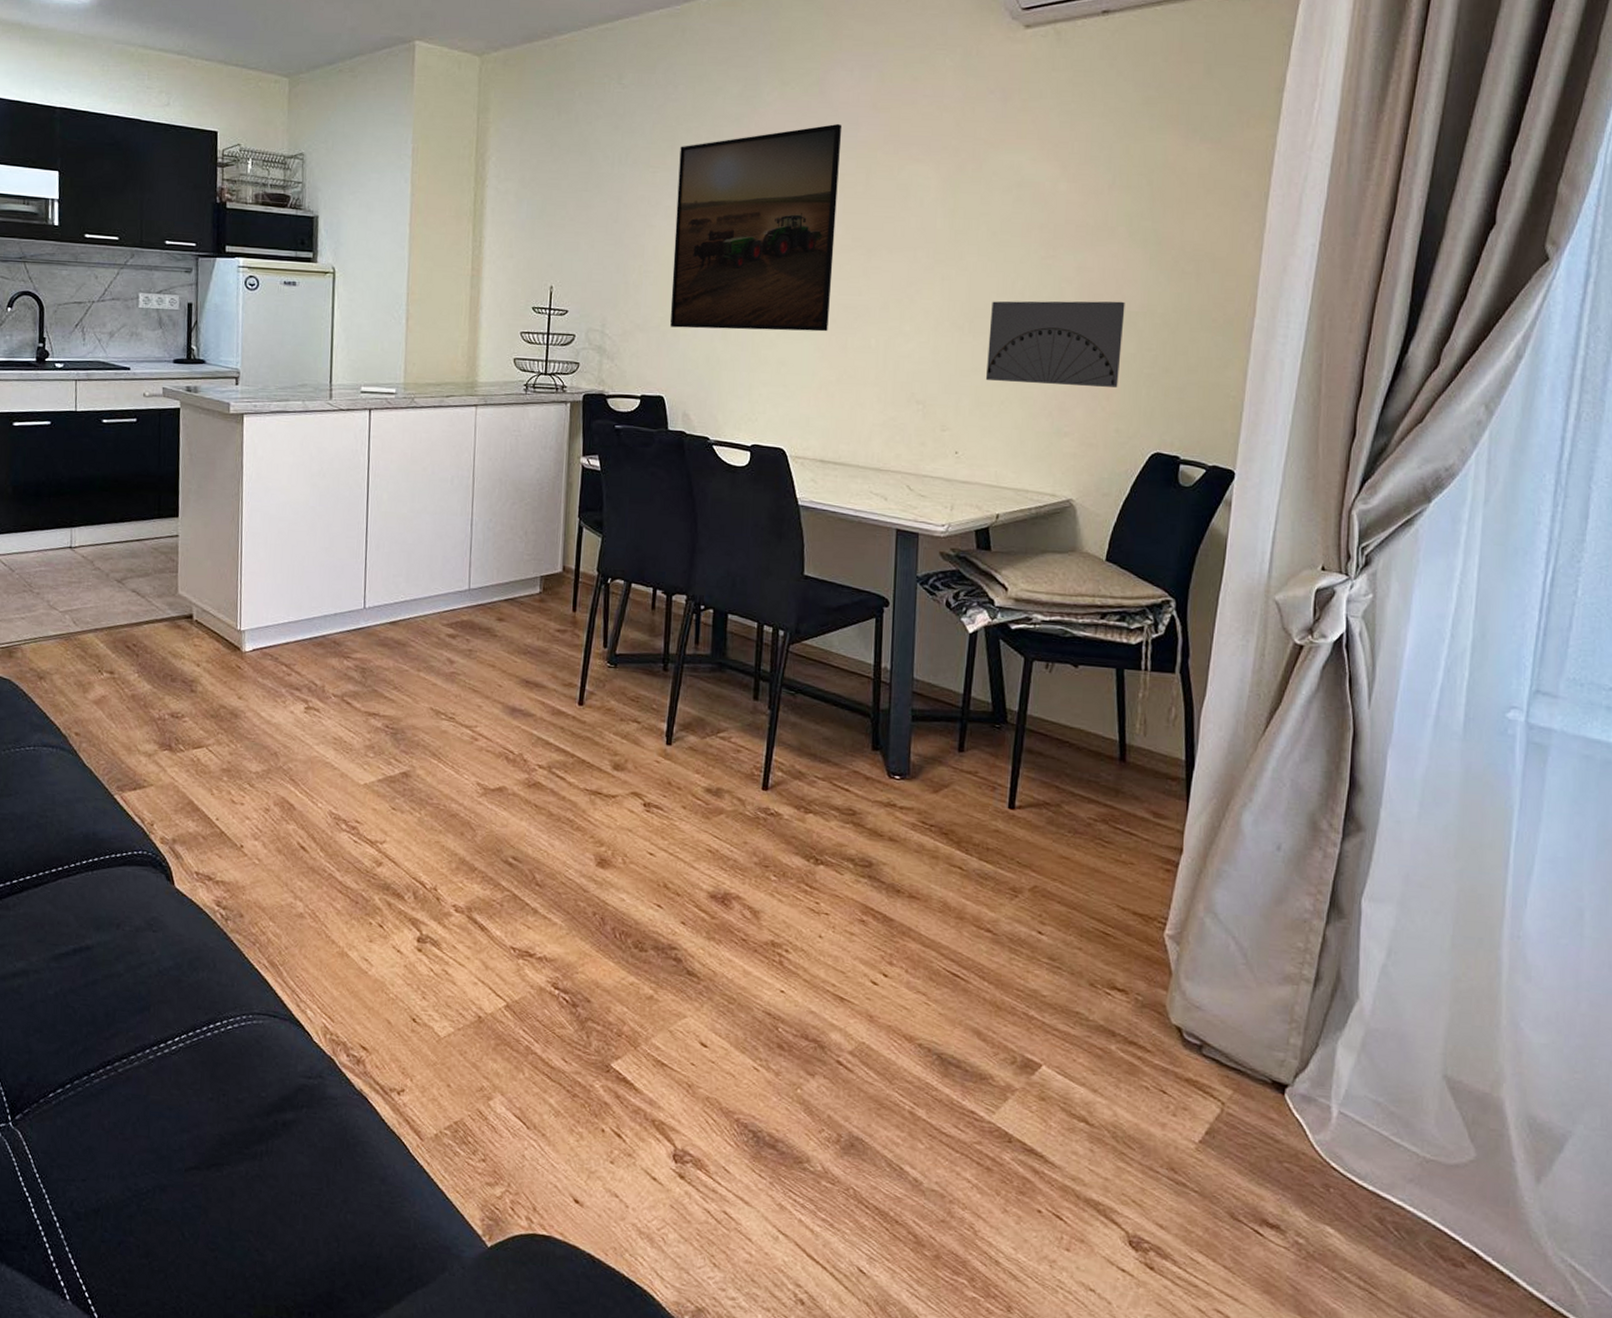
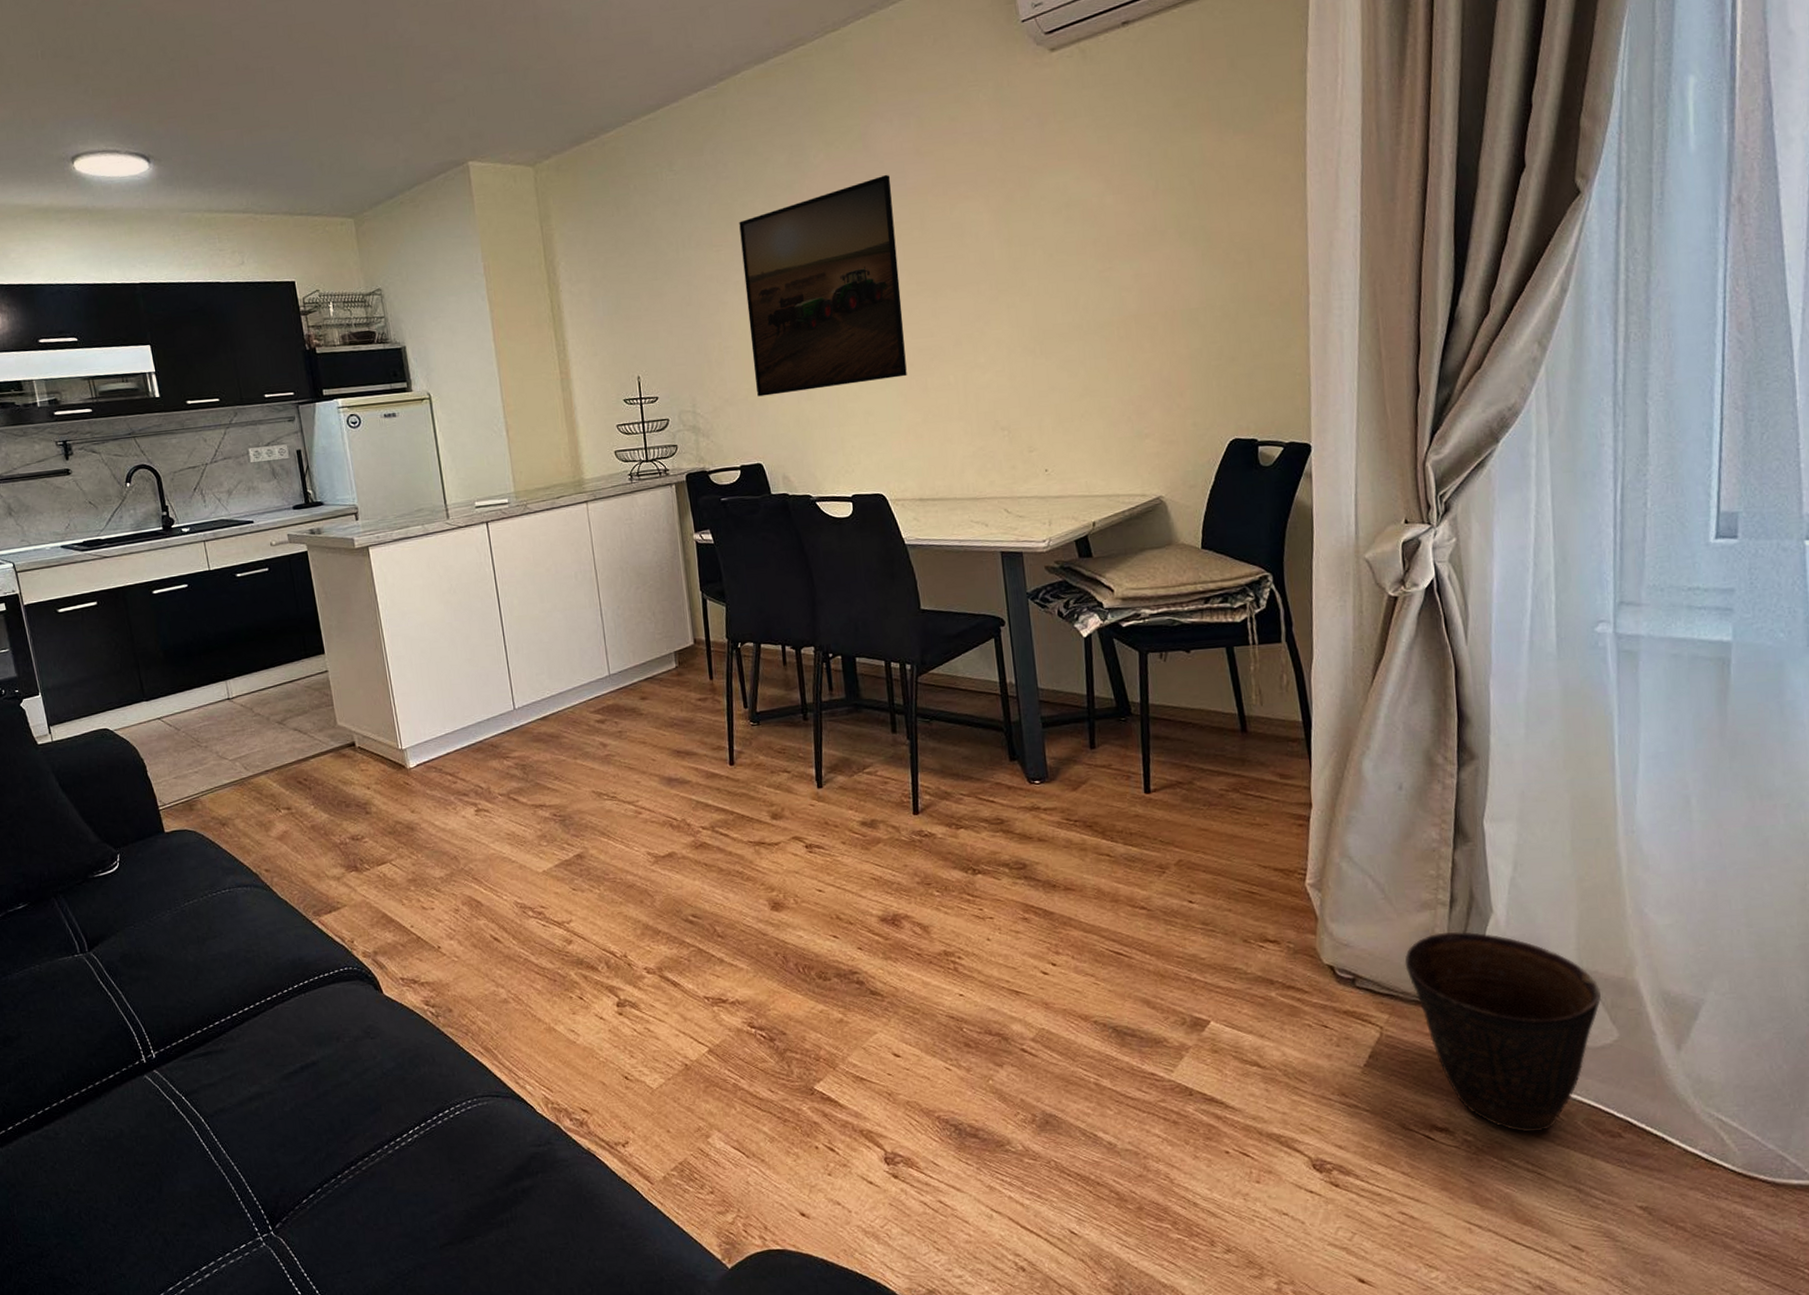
wall art: present [986,301,1125,387] -> none [1058,300,1190,397]
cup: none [1257,1010,1462,1247] -> present [1404,931,1601,1133]

